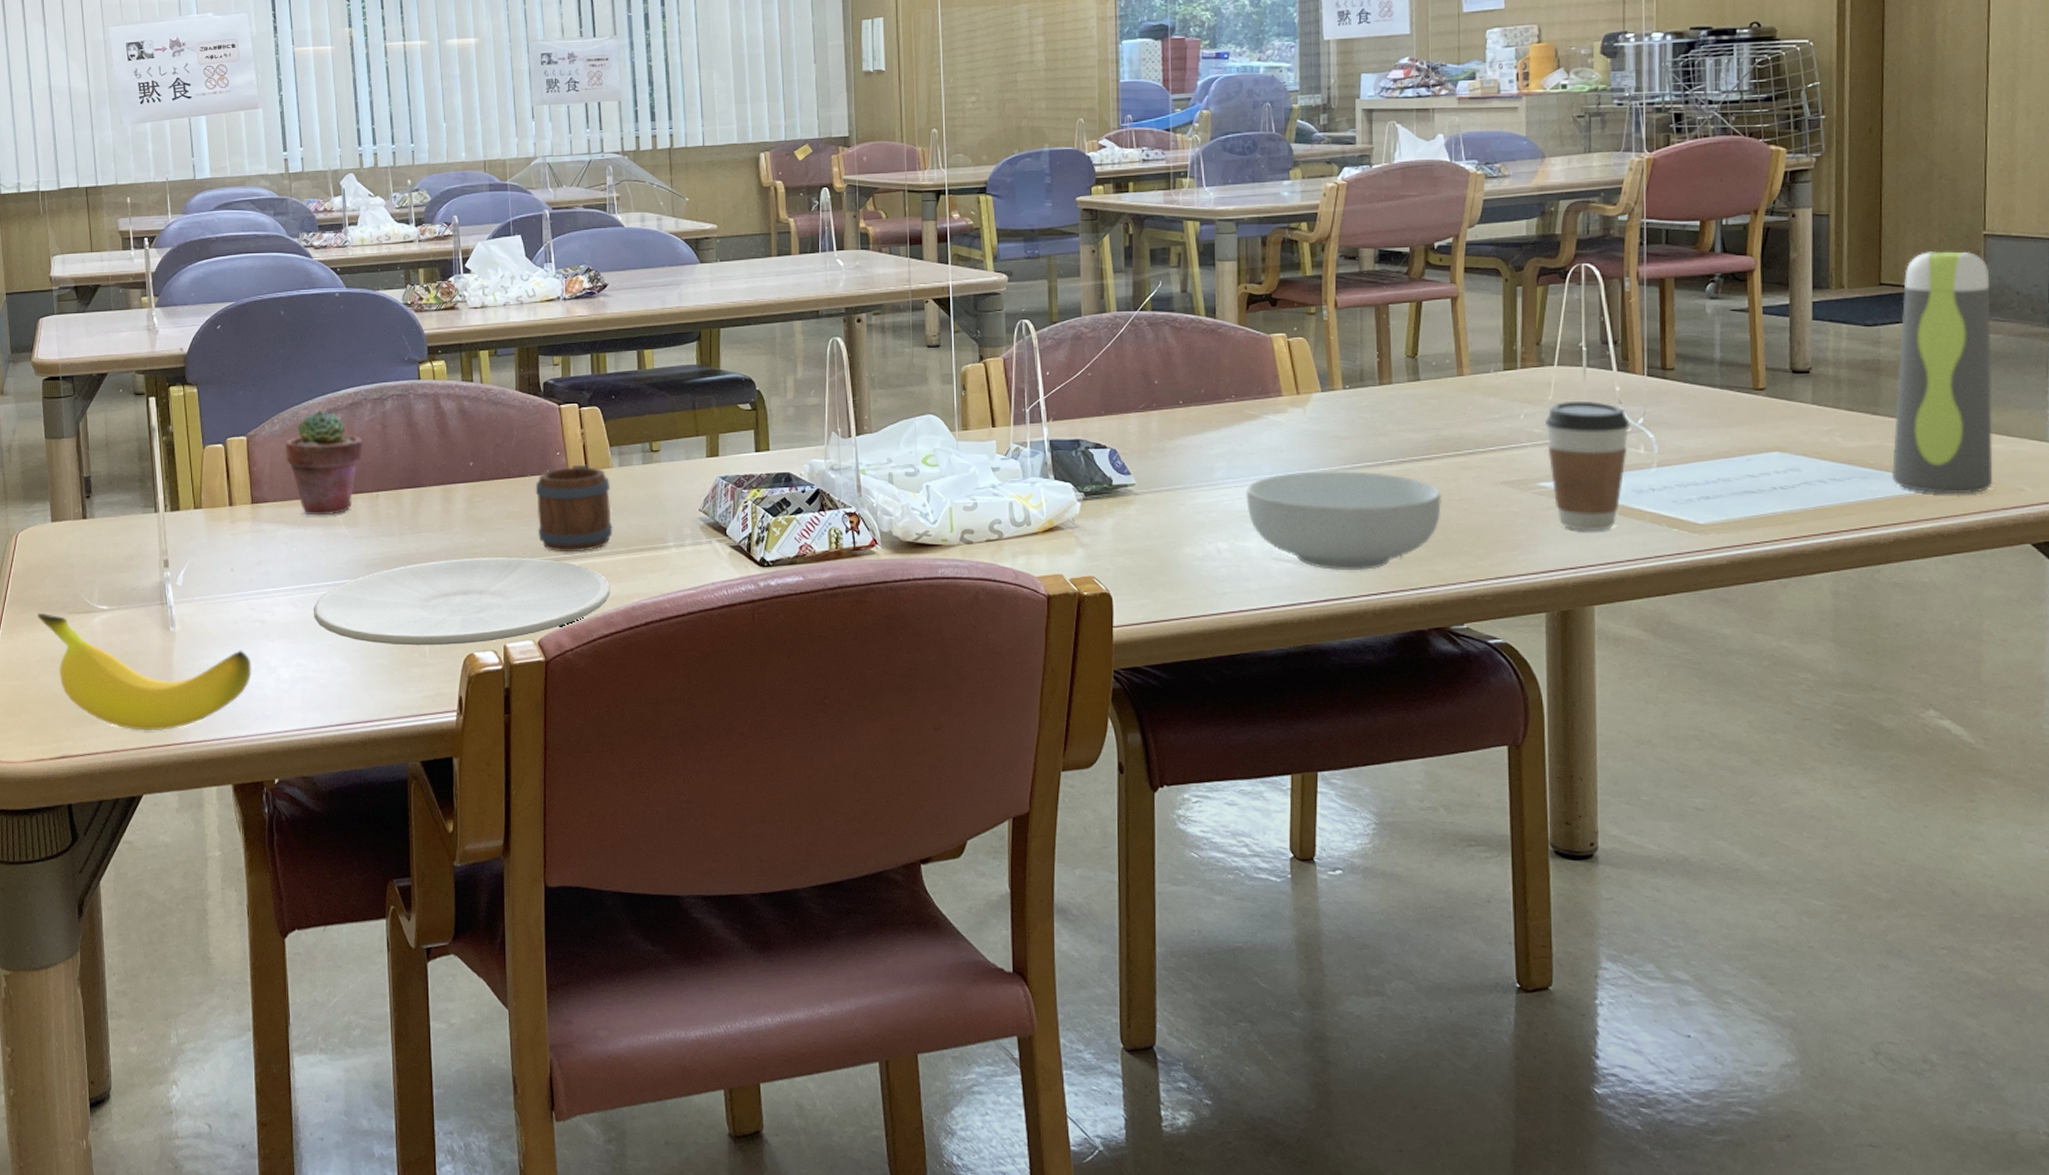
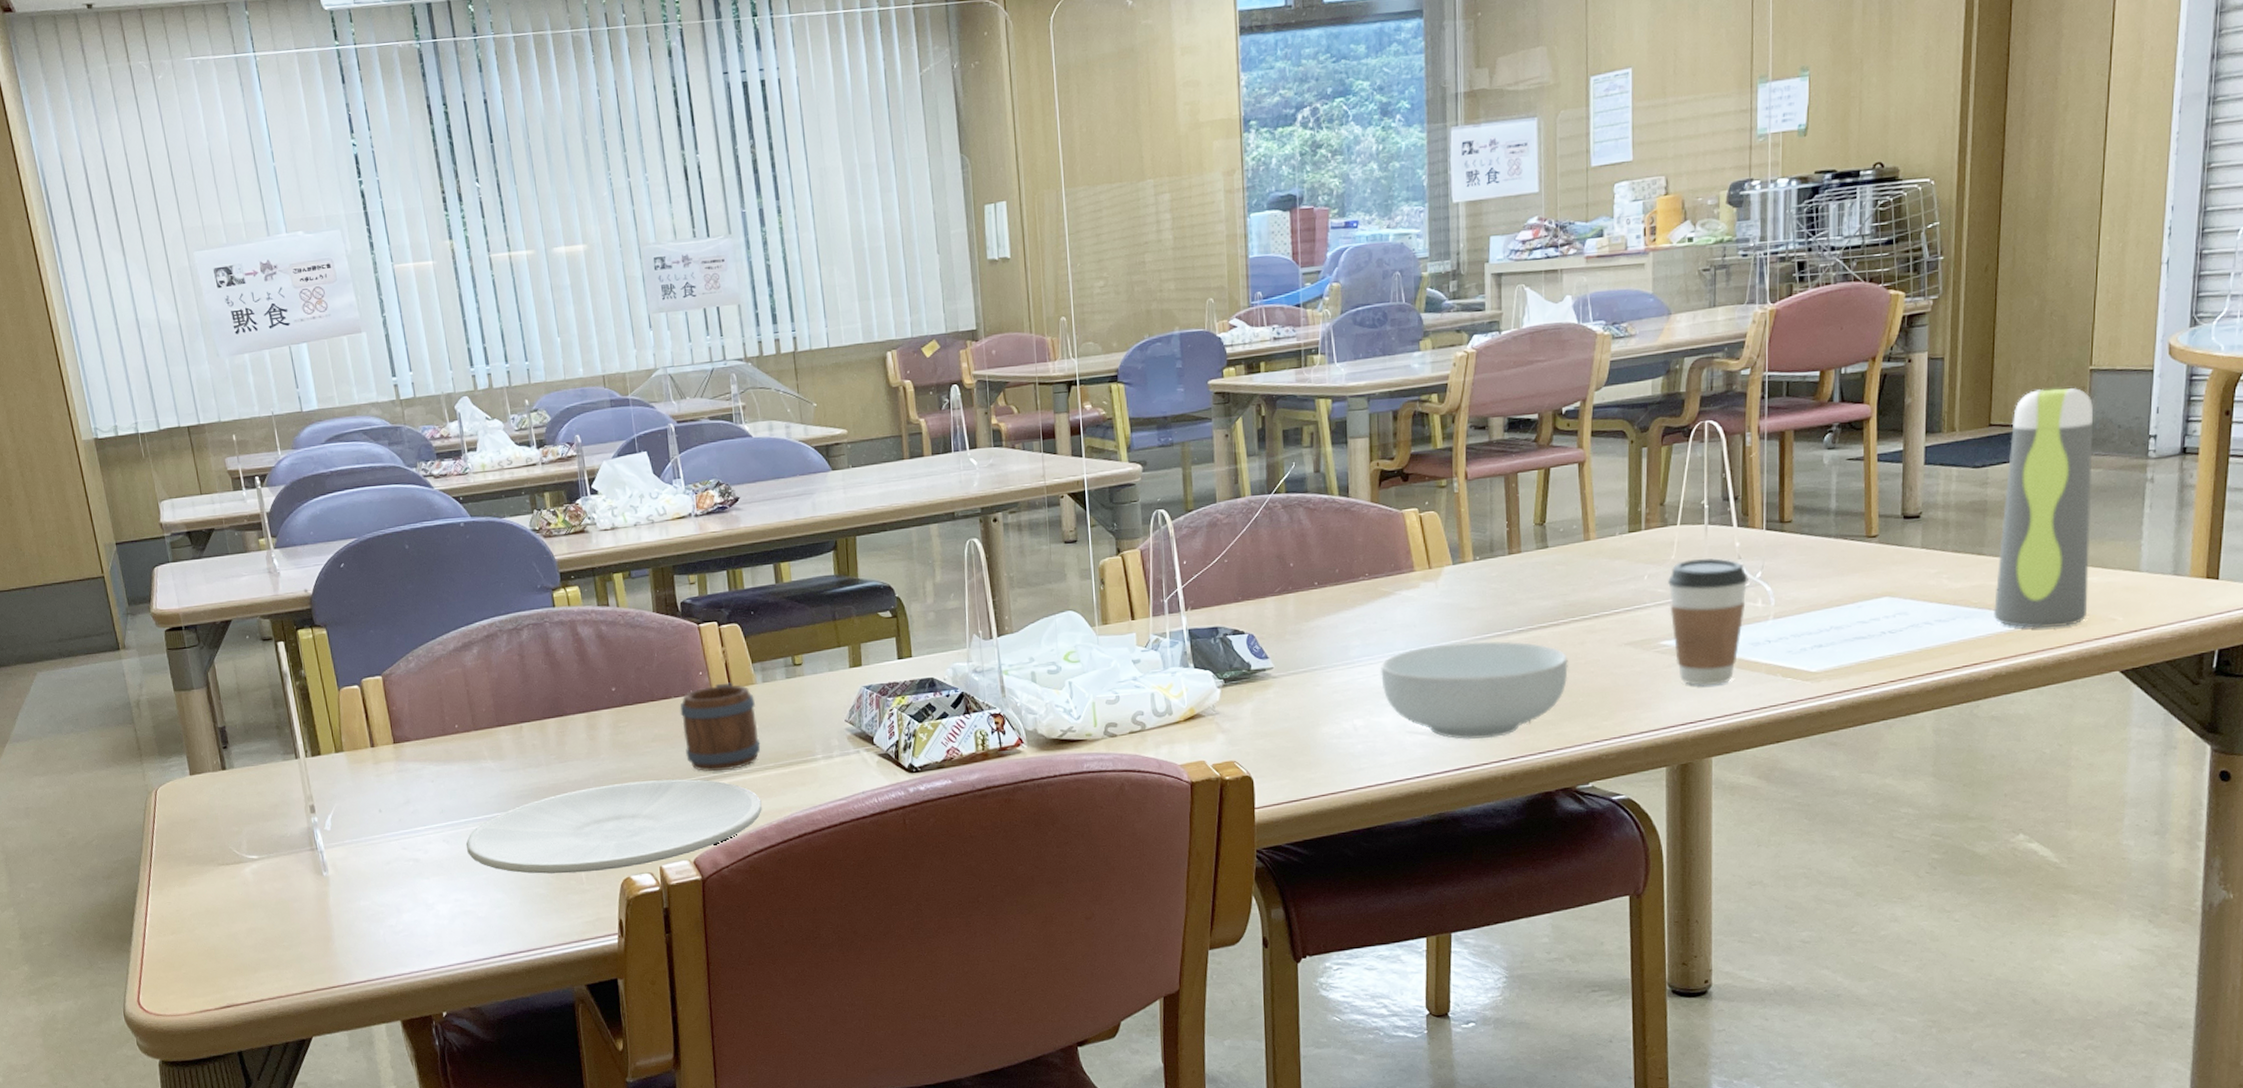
banana: present [37,612,251,731] -> none [185,866,410,976]
potted succulent: present [285,410,363,516] -> none [422,644,502,752]

